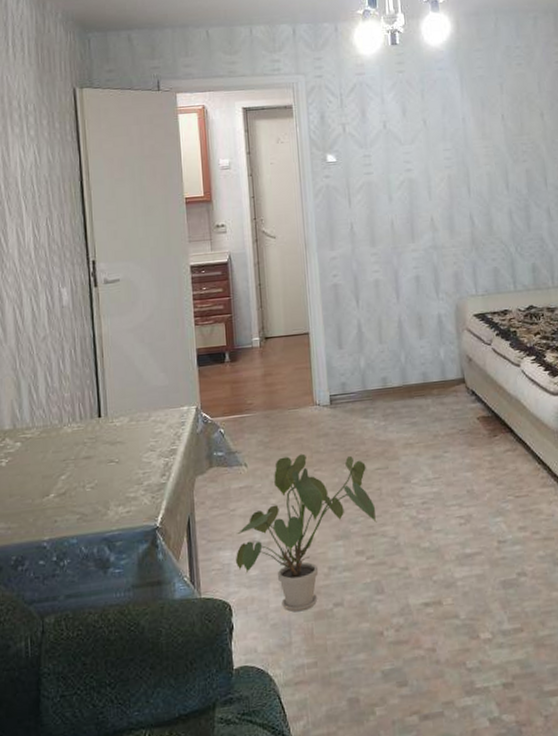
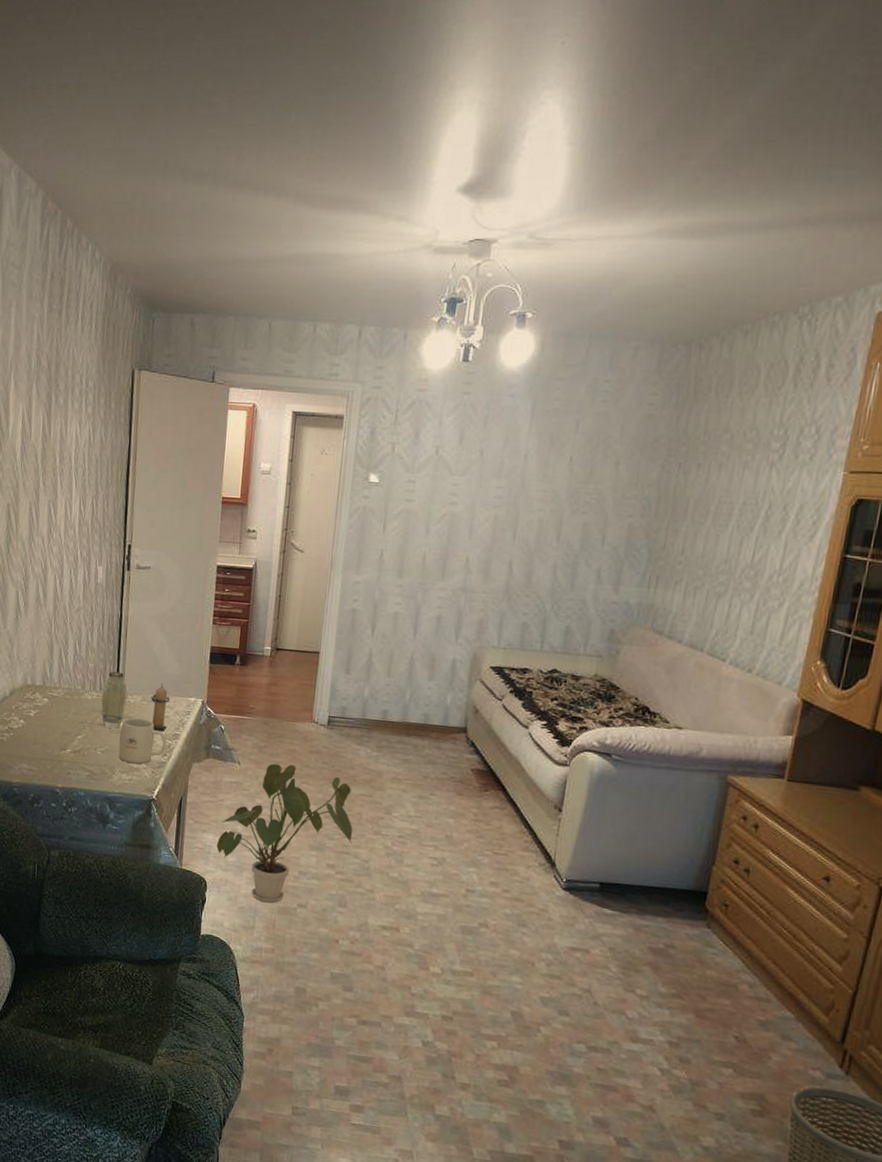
vase: none [83,395,113,460] -> present [101,671,127,729]
mug: none [110,440,164,494] -> present [118,717,167,764]
candle: none [139,399,161,451] -> present [150,684,170,732]

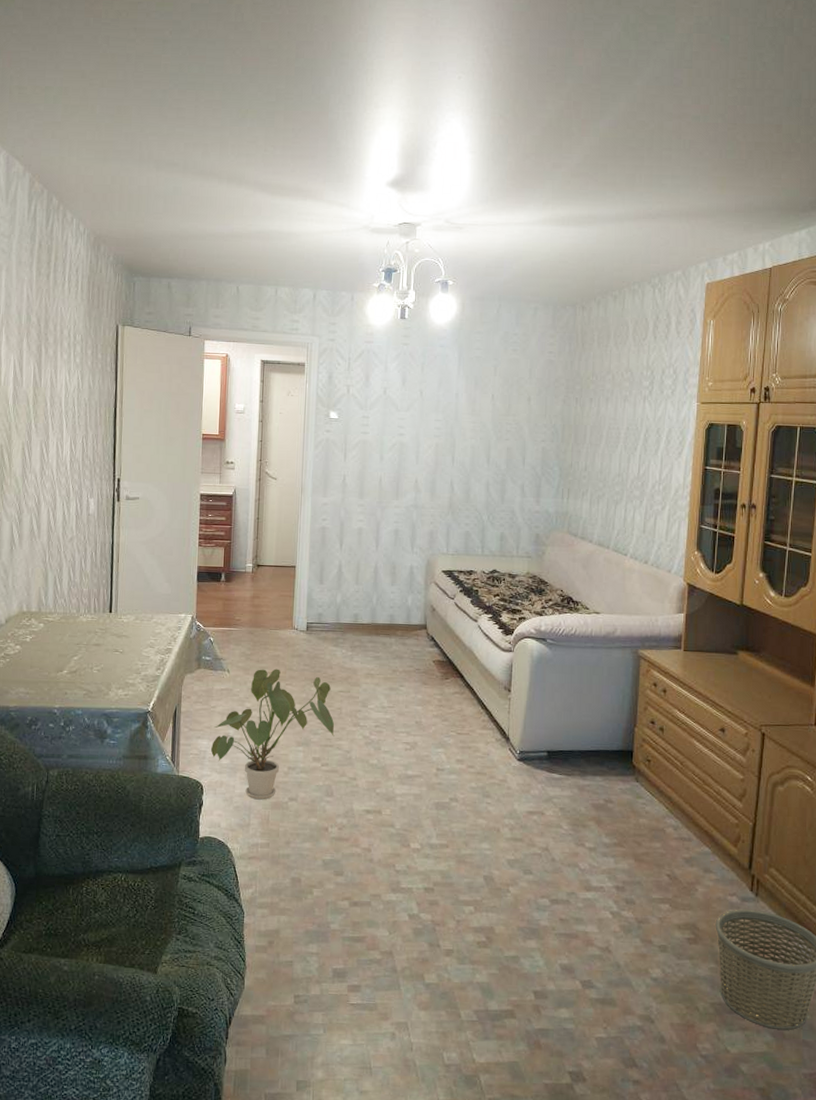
vase: present [101,671,127,729] -> none [96,594,121,647]
mug: present [118,717,167,764] -> none [114,636,160,680]
candle: present [150,684,170,732] -> none [143,603,162,647]

